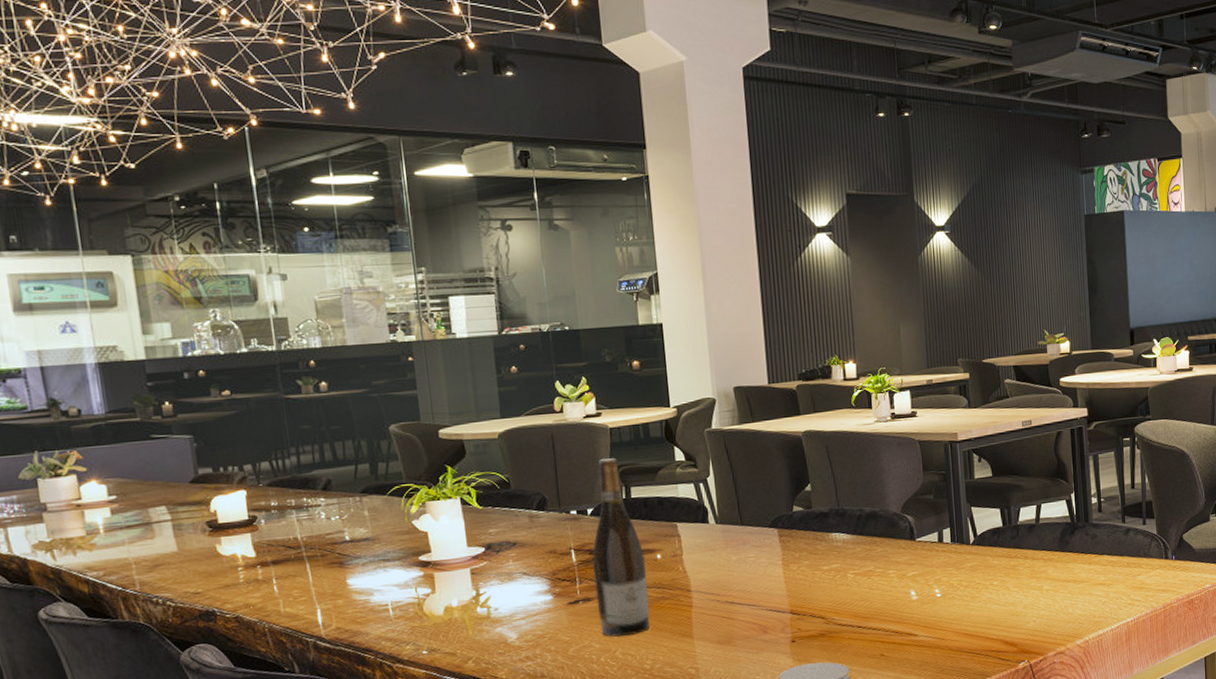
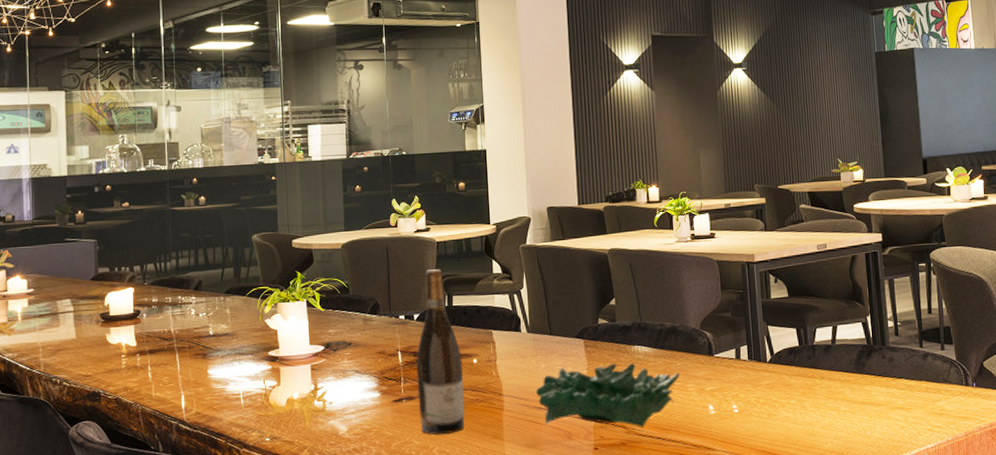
decorative bowl: none [726,551,880,620] -> present [535,363,680,428]

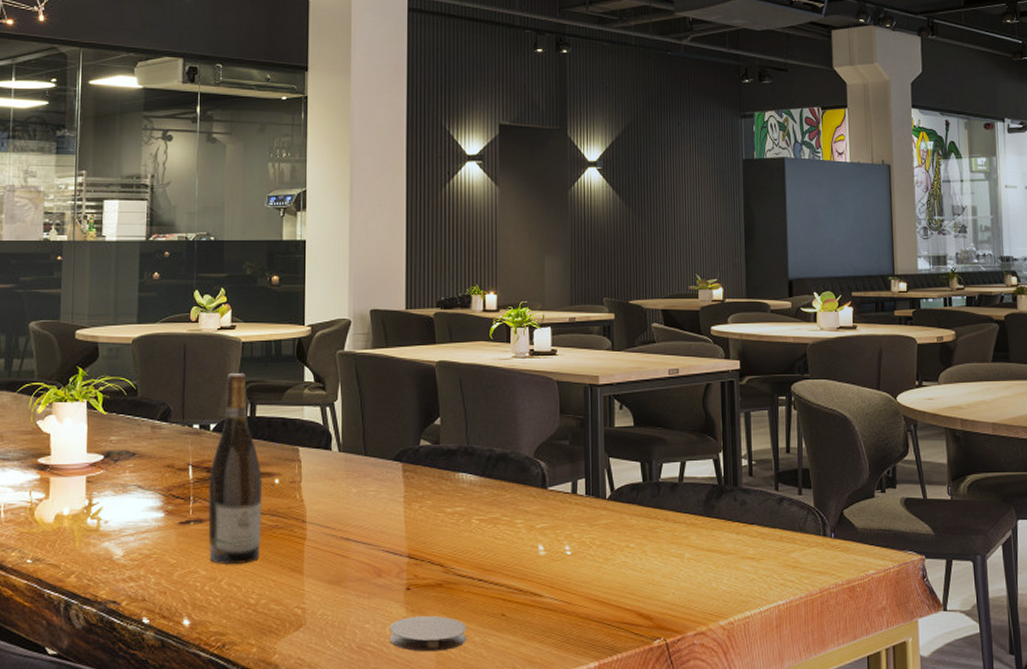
decorative bowl: present [535,363,680,428] -> none [343,491,508,568]

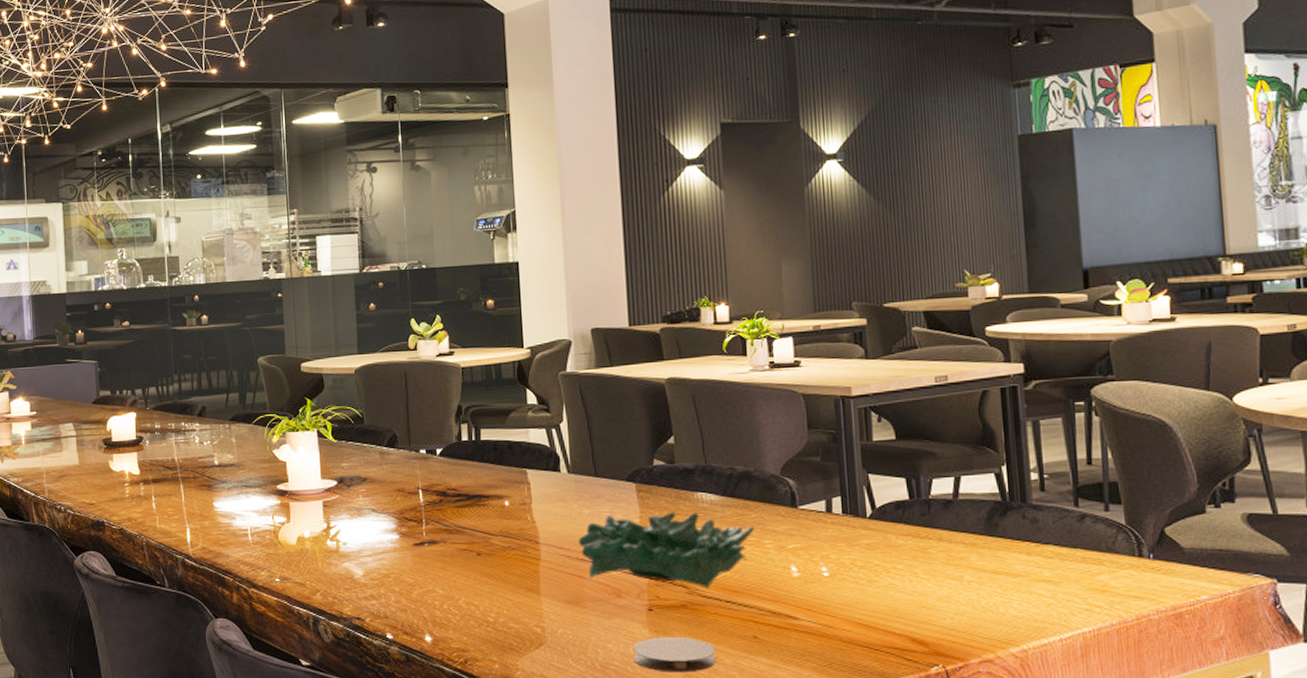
wine bottle: present [208,373,262,565] -> none [439,398,496,585]
decorative bowl: none [343,491,508,568] -> present [577,512,754,589]

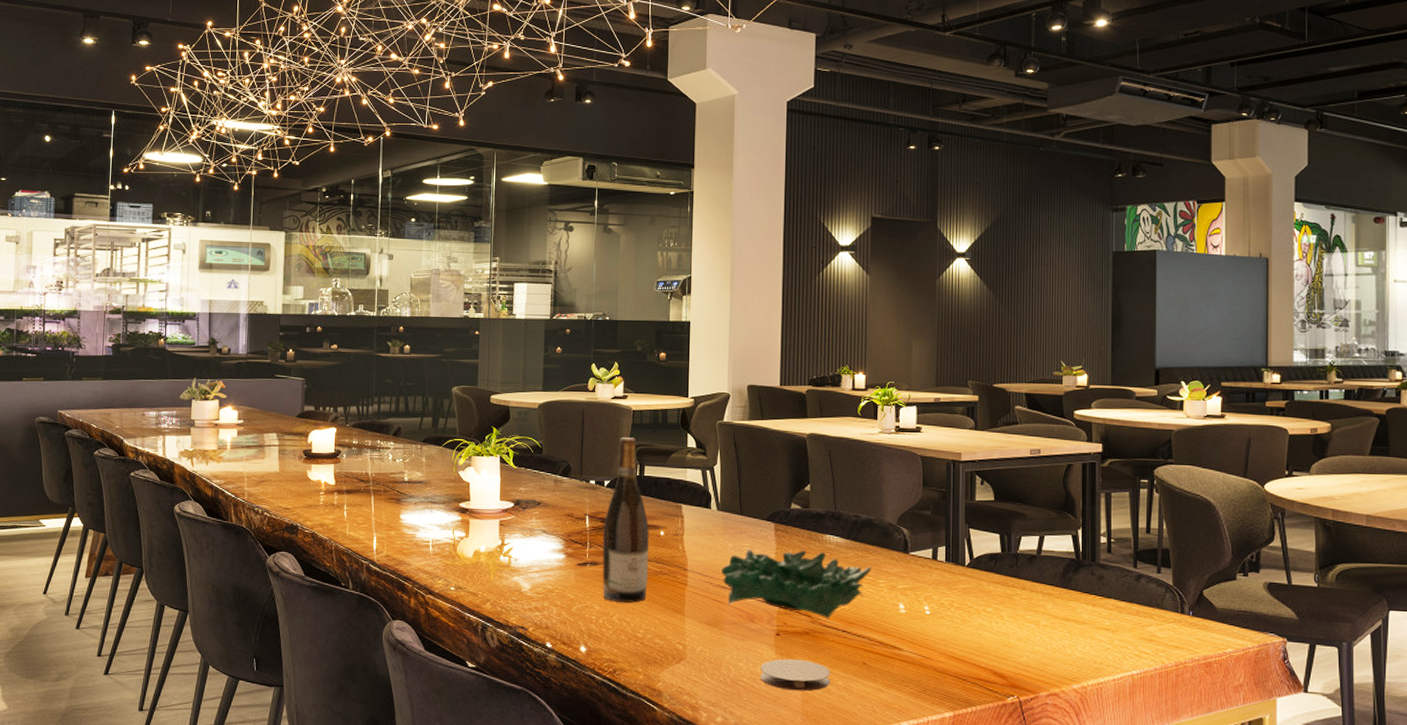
wine bottle: none [439,398,496,585] -> present [602,437,649,603]

